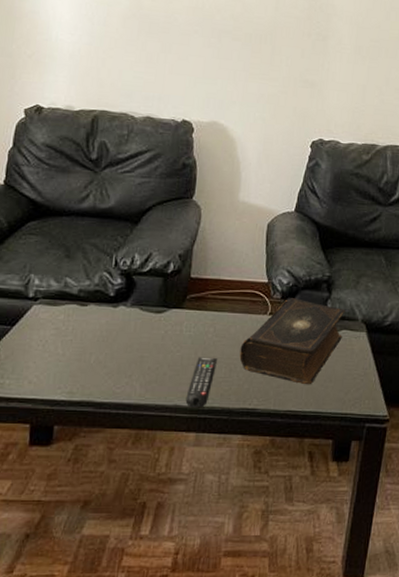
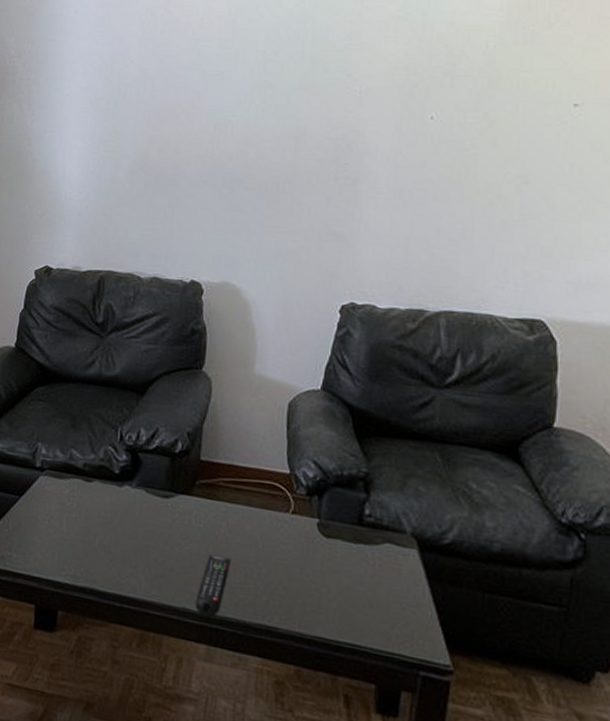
book: present [239,298,346,385] -> none [257,495,389,608]

